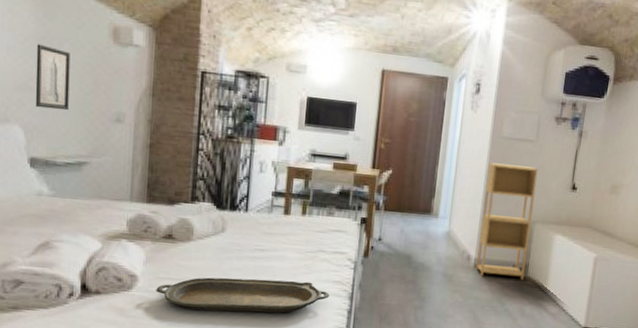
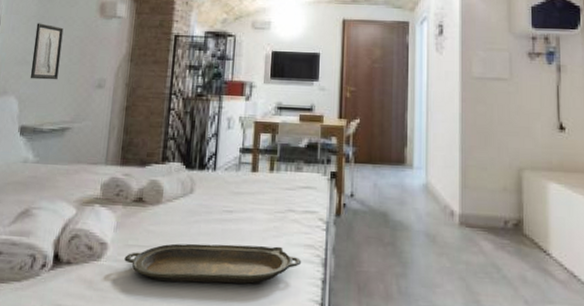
shelving unit: present [476,162,538,281] -> none [462,105,520,240]

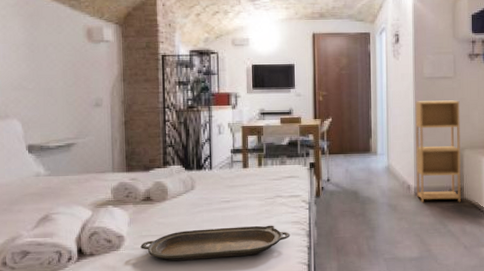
wall art: present [30,23,64,80] -> none [27,50,56,103]
shelving unit: none [462,105,520,240] -> present [415,100,461,202]

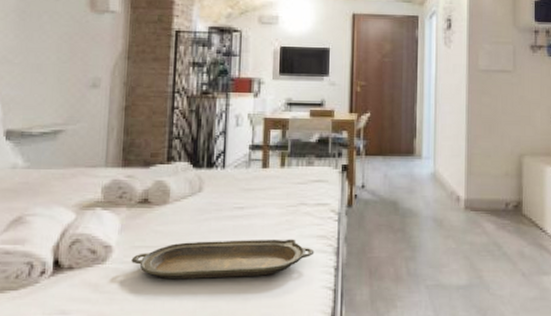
shelving unit: present [415,100,461,202] -> none [467,97,520,219]

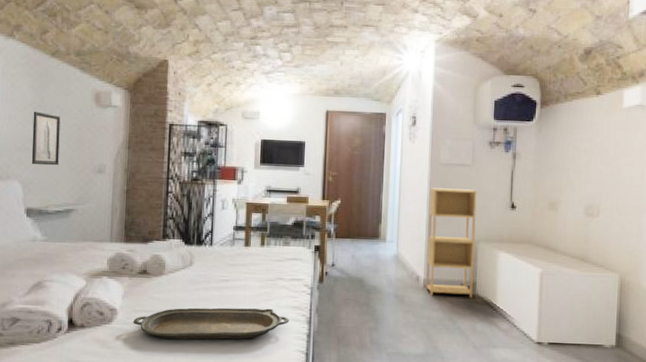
wall art: none [13,18,49,80] -> present [31,111,61,166]
shelving unit: none [467,97,520,219] -> present [425,188,477,298]

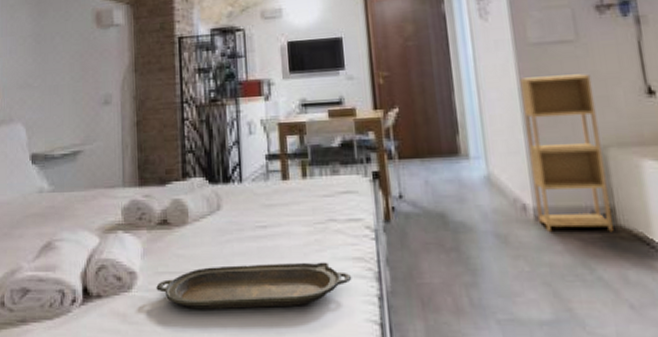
wall art: present [31,111,61,166] -> none [33,42,62,103]

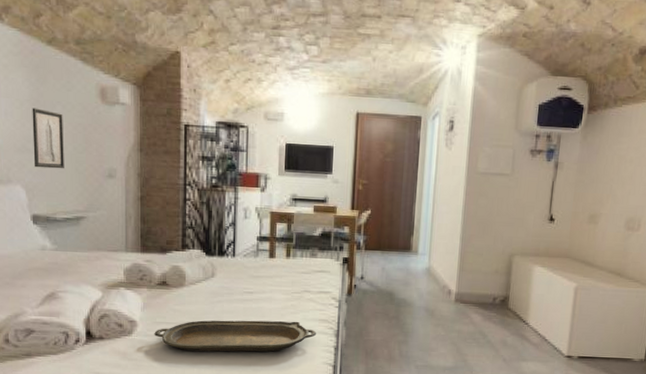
wall art: none [33,42,62,103] -> present [32,107,64,169]
shelving unit: present [520,74,614,232] -> none [457,198,515,313]

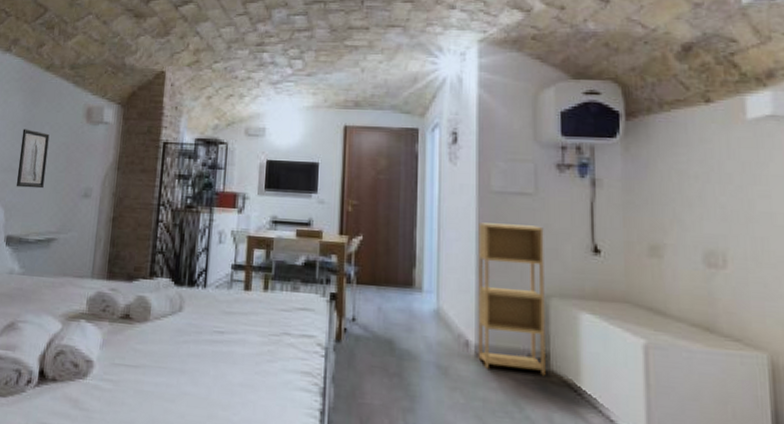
serving tray: present [154,320,317,352] -> none [110,364,298,411]
shelving unit: none [457,198,515,313] -> present [478,222,546,376]

